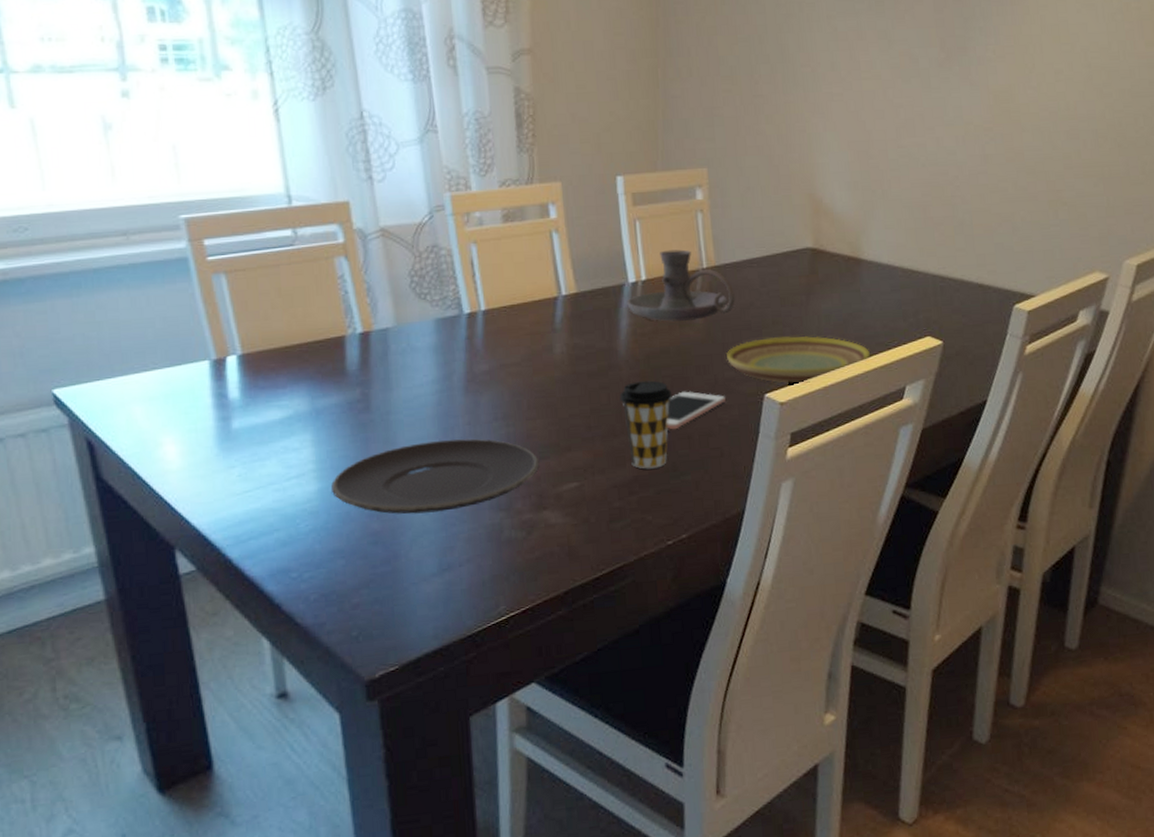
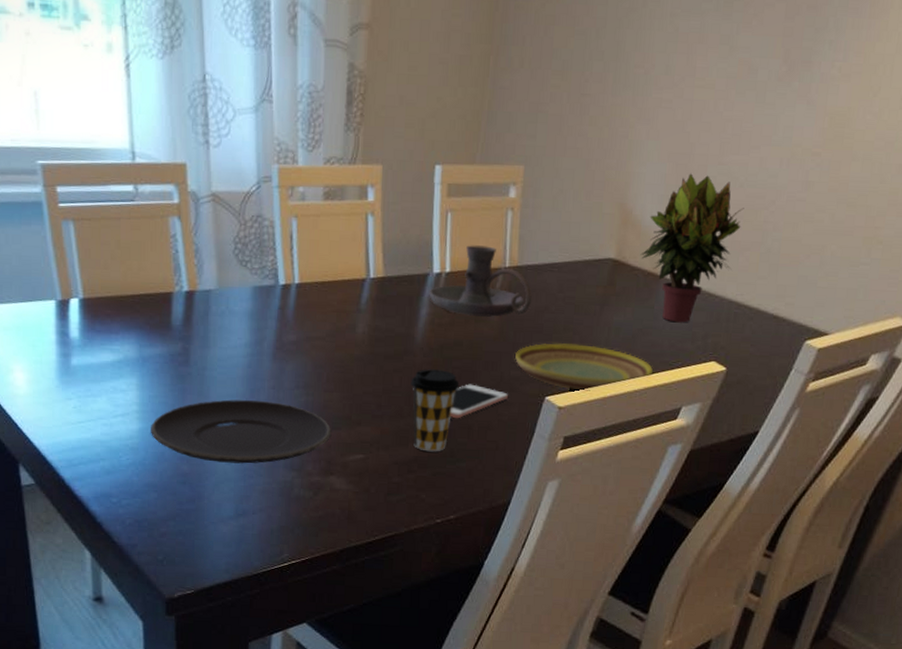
potted plant: none [837,158,931,303] -> present [640,173,744,323]

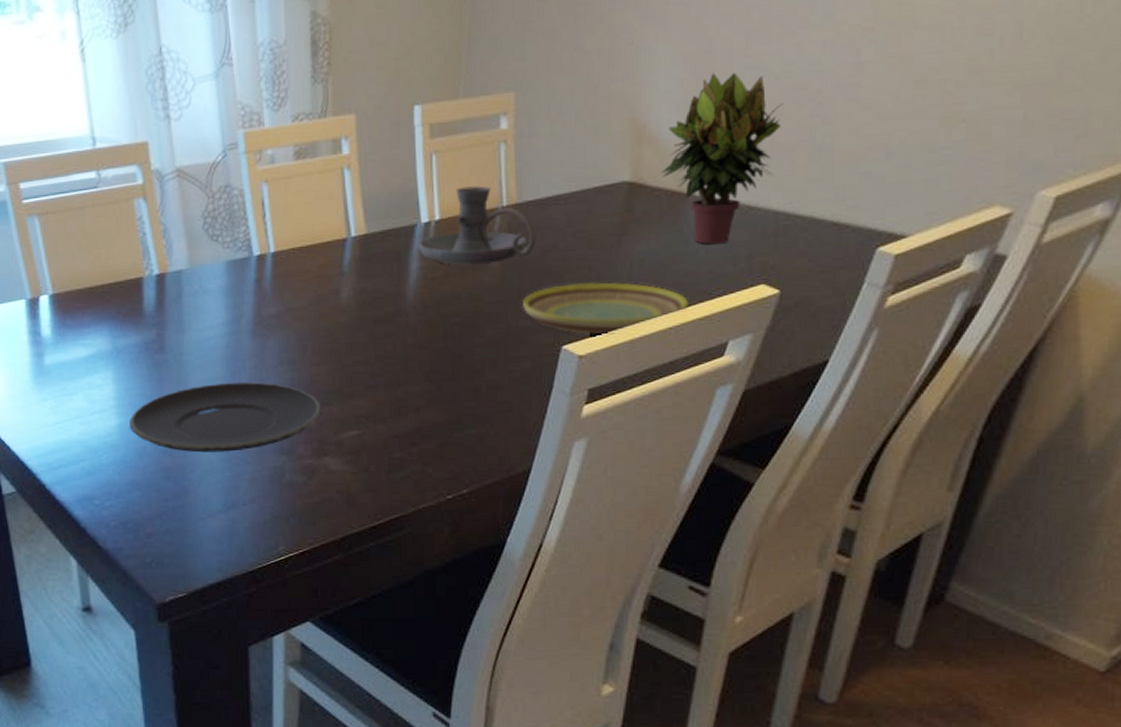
coffee cup: present [411,369,460,452] -> none [405,328,461,421]
cell phone: present [450,384,508,419] -> none [453,340,518,381]

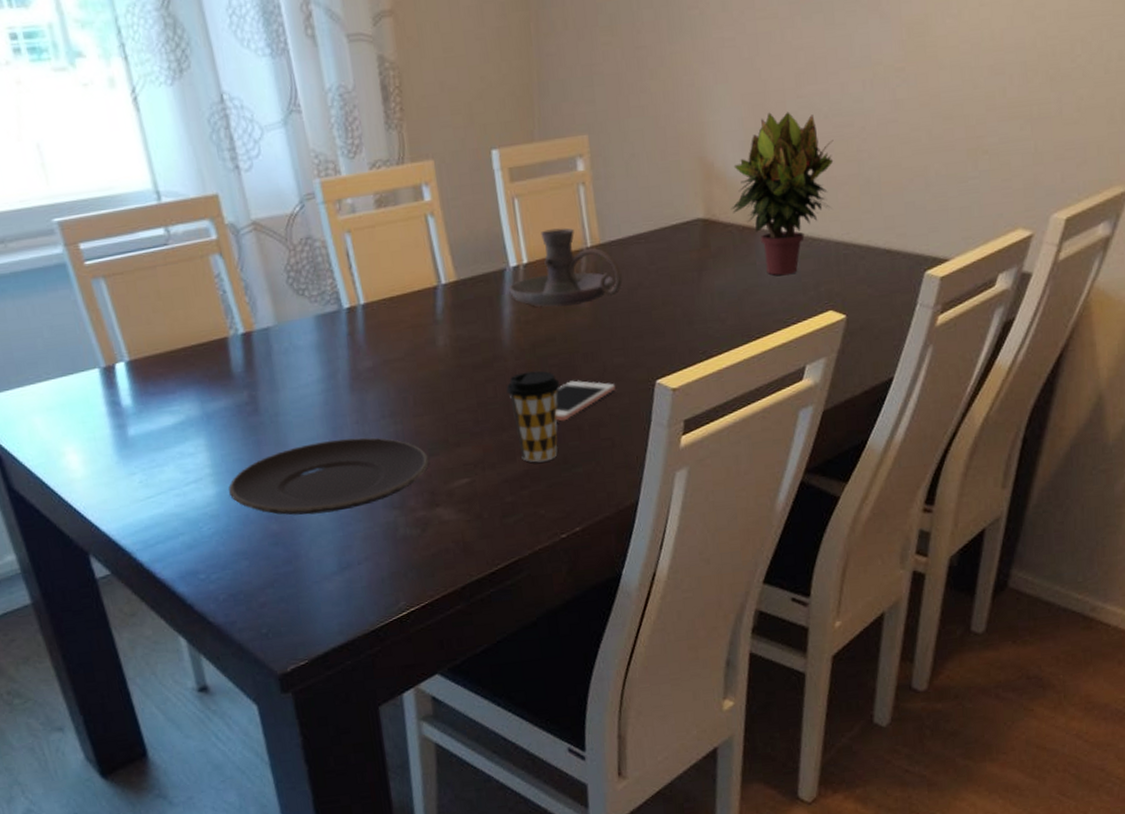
coffee cup: none [405,328,461,421] -> present [506,370,561,463]
cell phone: none [453,340,518,381] -> present [555,380,615,422]
plate: present [523,282,688,336] -> none [615,316,767,368]

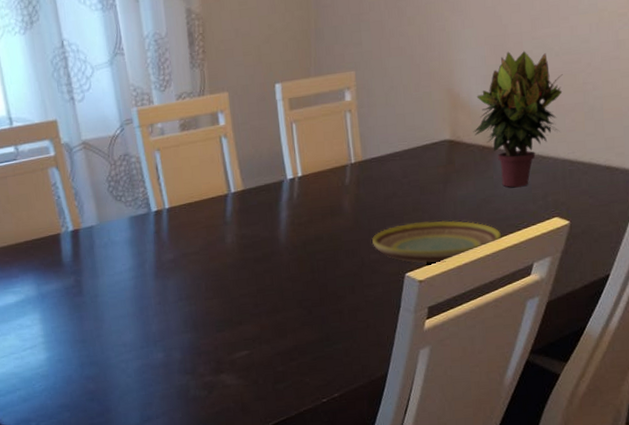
plate: present [228,437,430,515] -> none [56,315,217,377]
coffee cup: present [506,370,561,463] -> none [281,264,326,340]
candle holder: present [509,228,623,307] -> none [286,147,380,212]
cell phone: present [555,380,615,422] -> none [321,272,371,306]
plate: none [615,316,767,368] -> present [372,221,501,264]

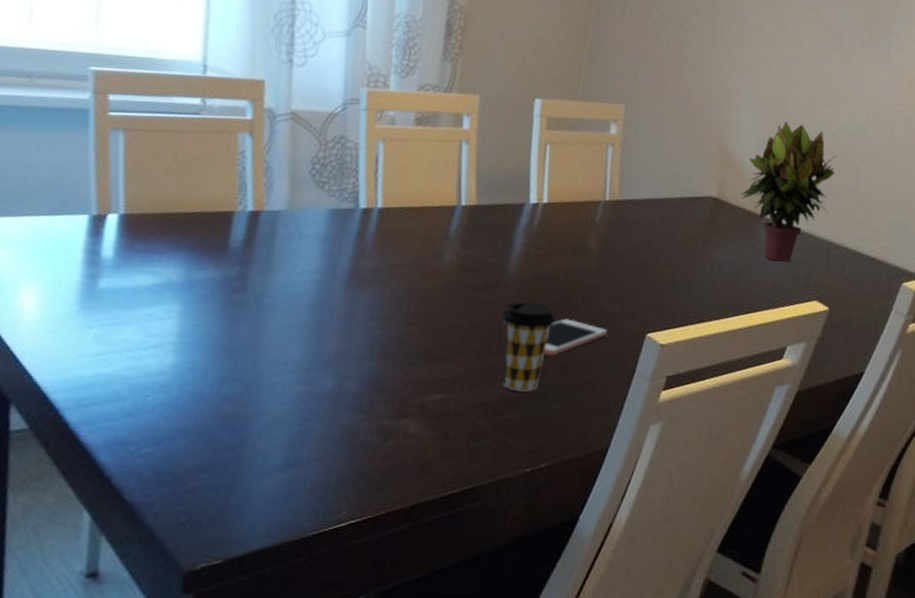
coffee cup: none [281,264,326,340] -> present [501,302,555,392]
cell phone: none [321,272,371,306] -> present [544,318,607,356]
plate: present [372,221,501,264] -> none [615,278,756,329]

